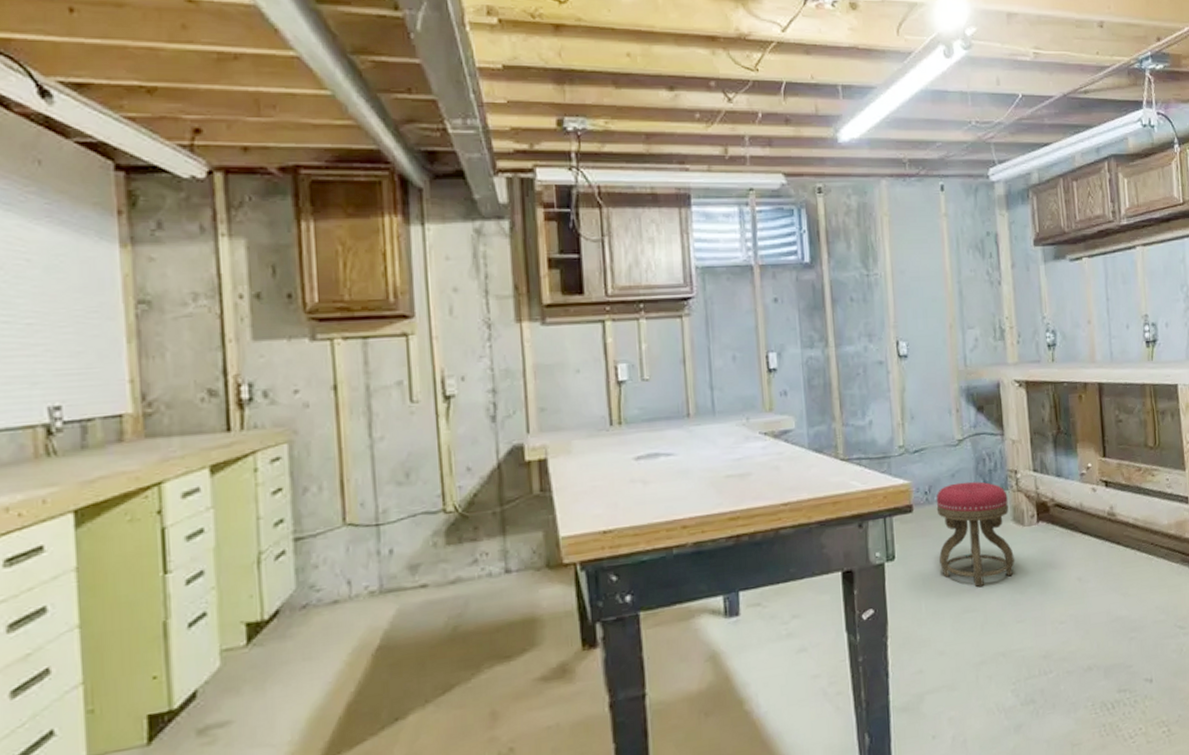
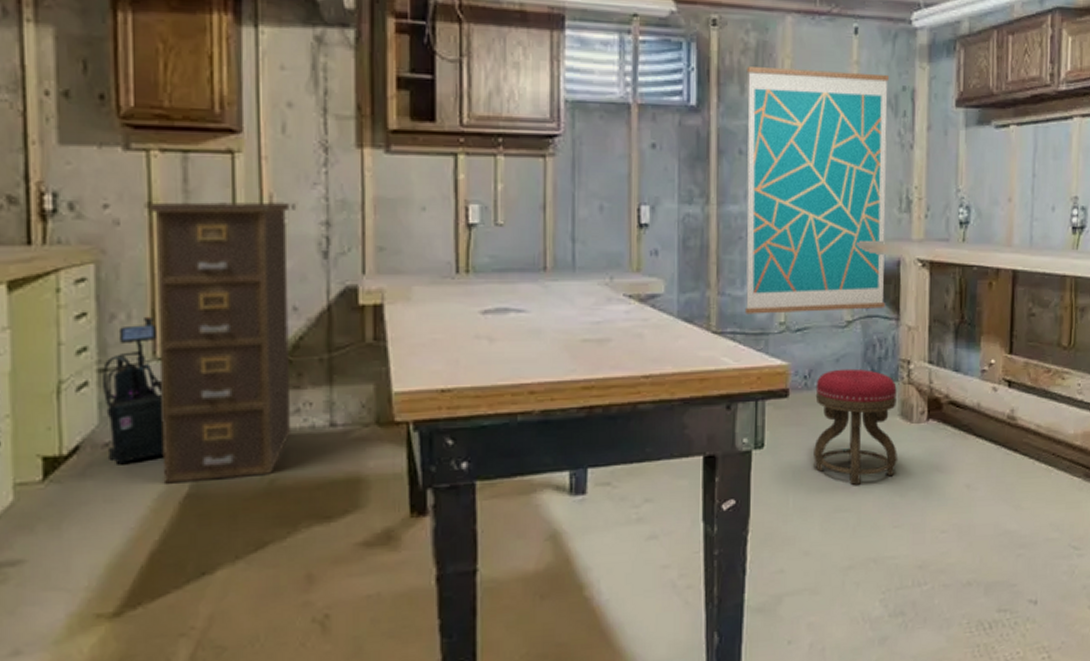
vacuum cleaner: none [297,486,357,625] -> present [101,316,164,465]
filing cabinet: none [334,376,471,639] -> present [148,202,291,484]
wall art: none [851,223,991,441] -> present [744,67,889,314]

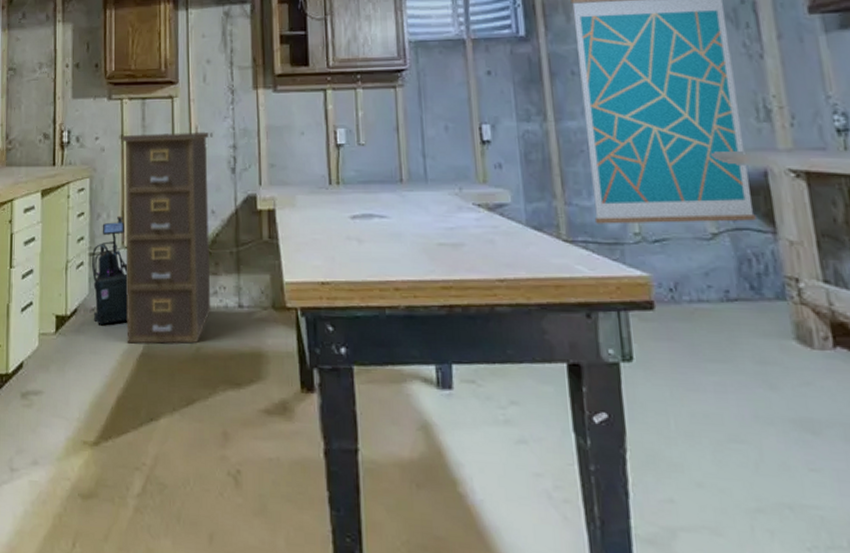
stool: present [814,368,897,485] -> none [684,283,801,414]

